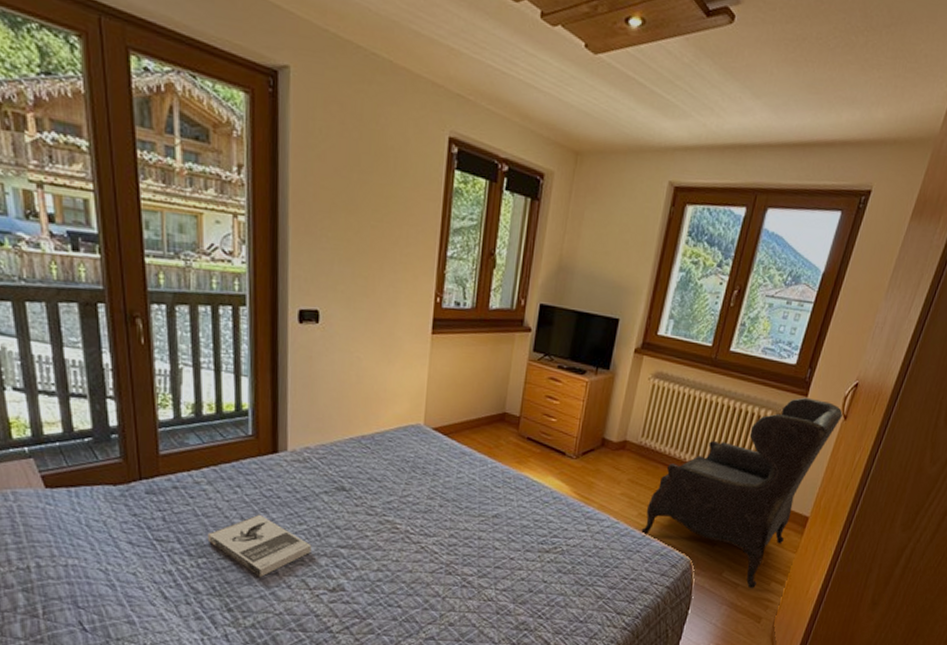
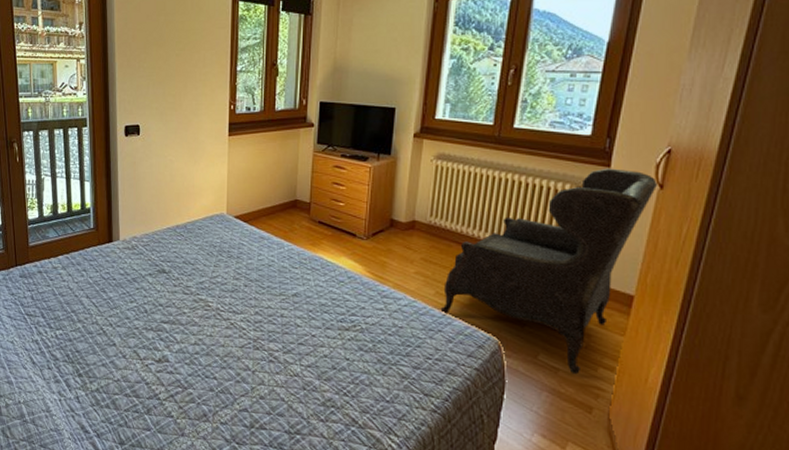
book: present [207,514,312,577] -> none [63,293,141,347]

